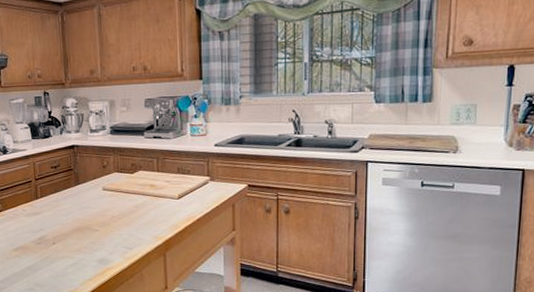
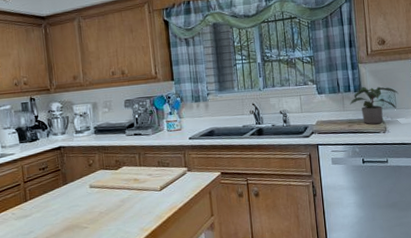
potted plant: none [414,97,481,144] -> present [350,86,399,126]

